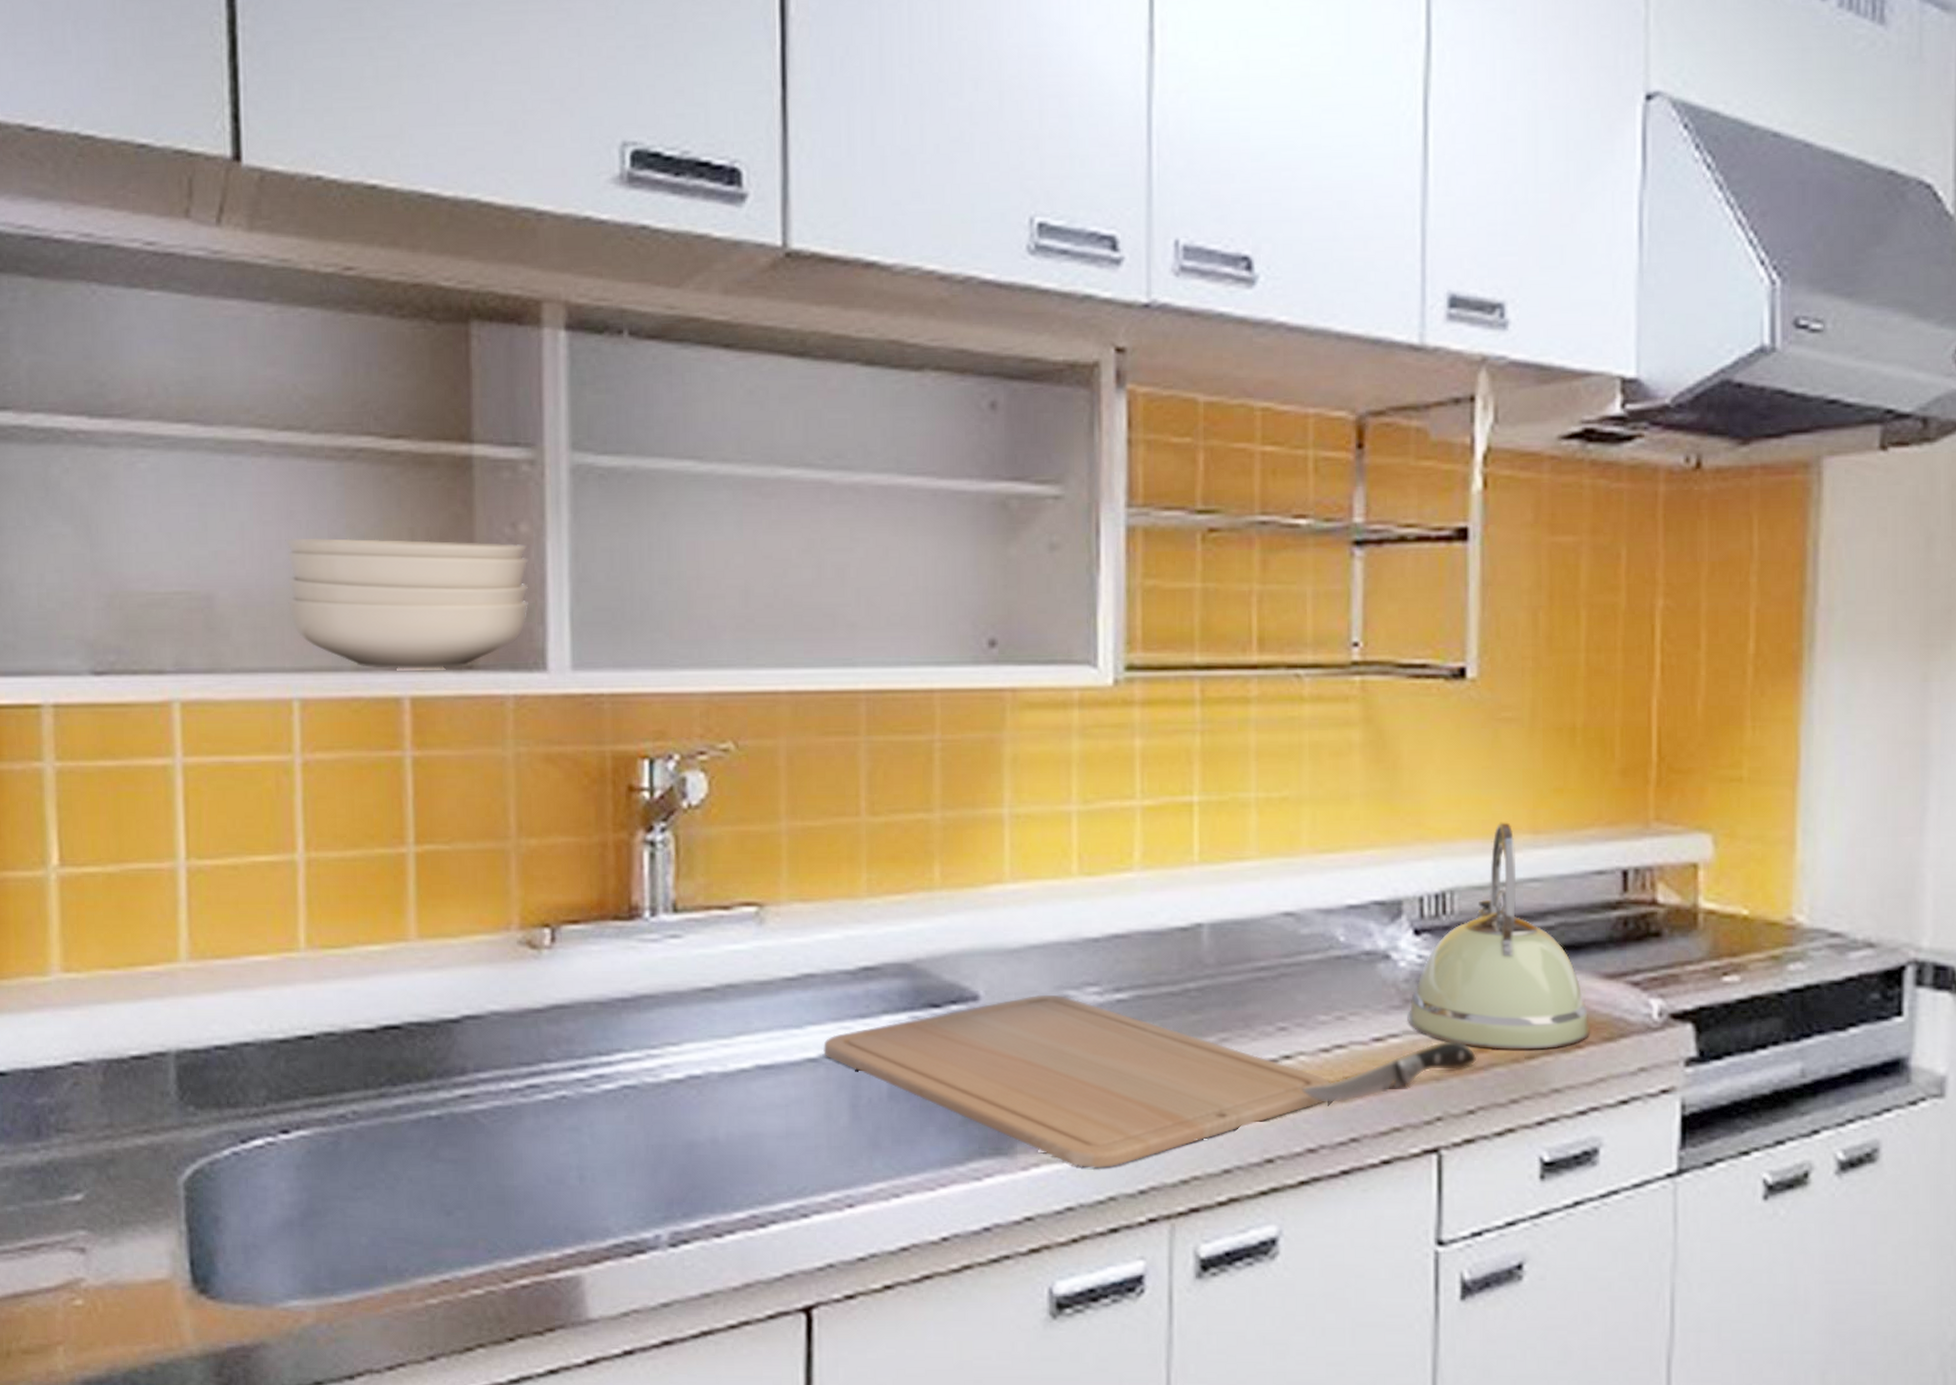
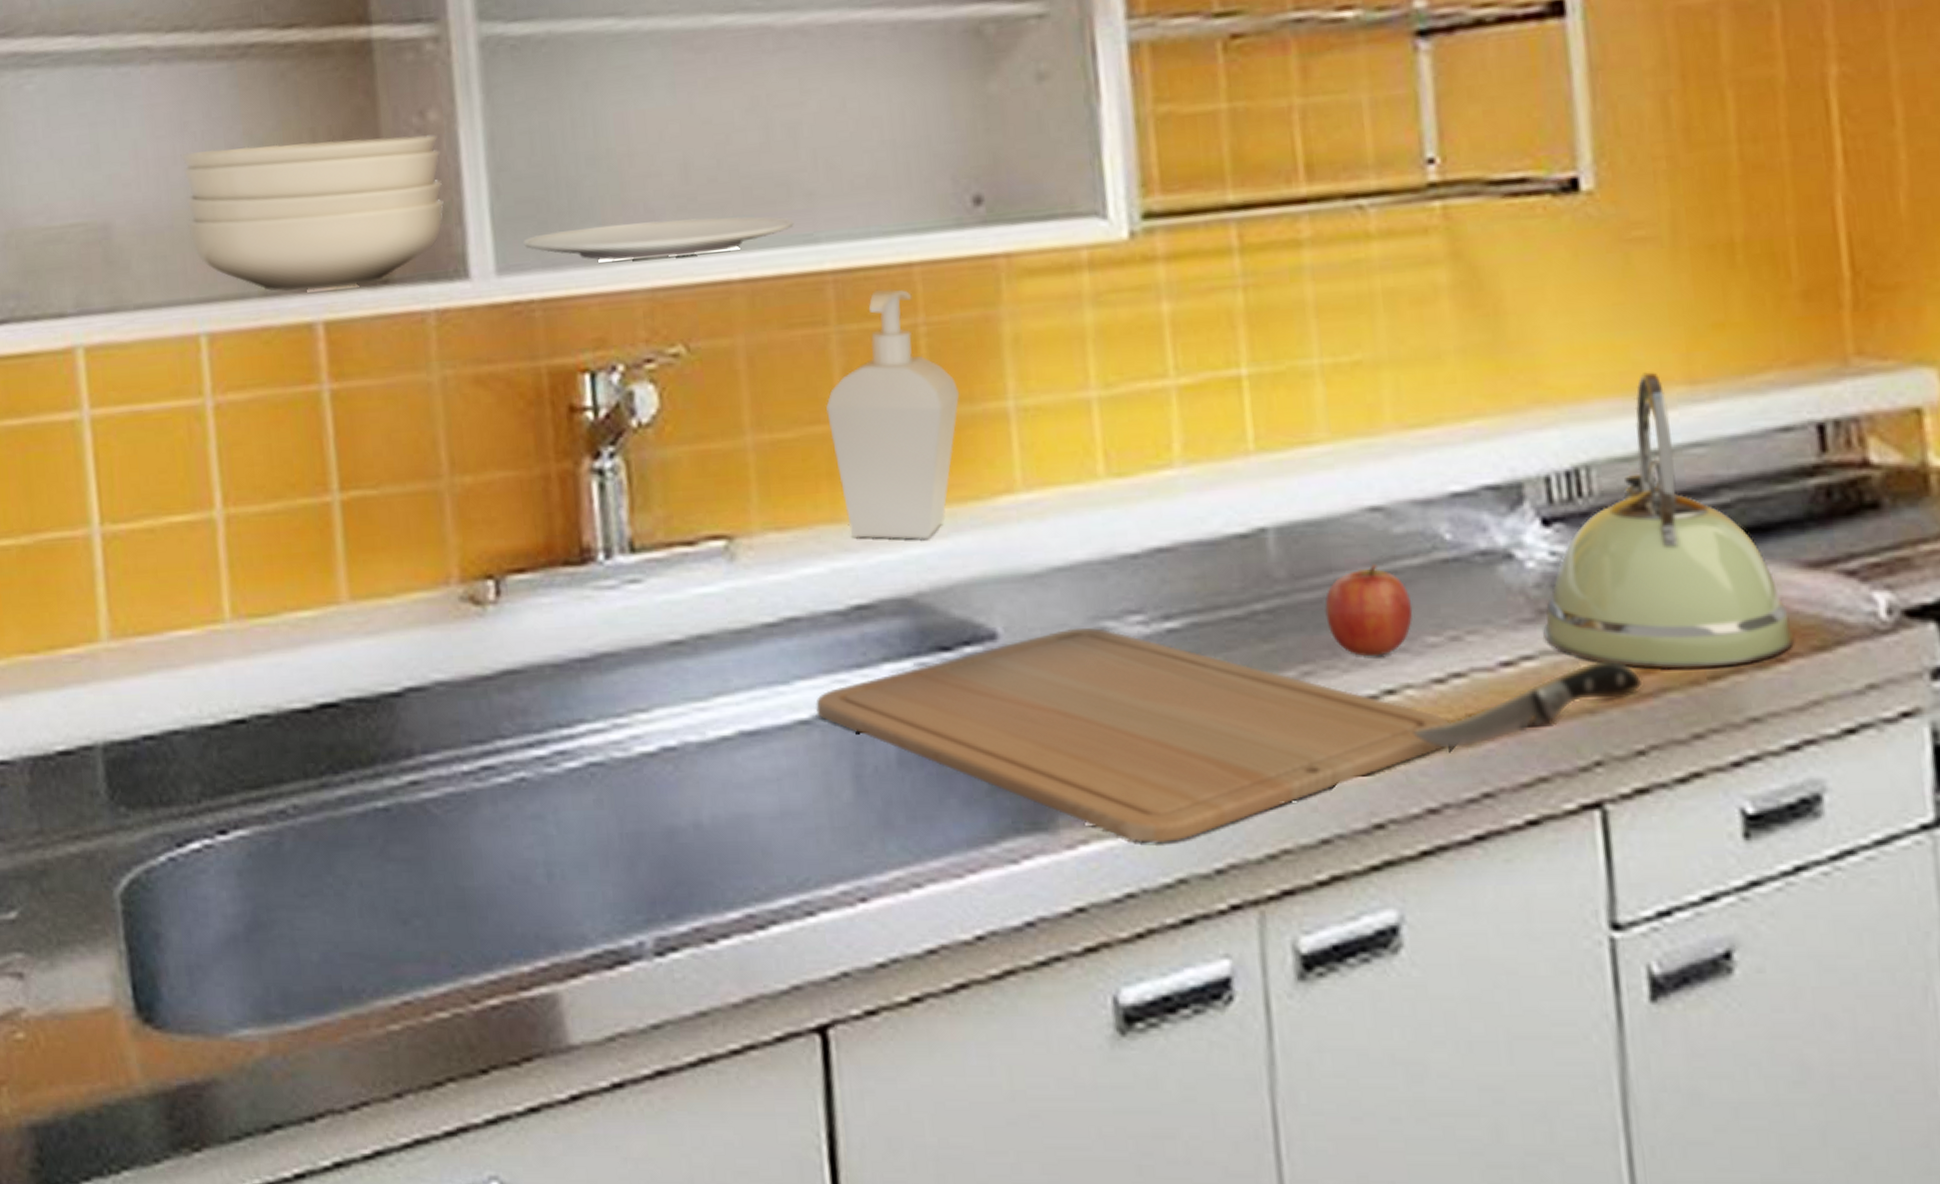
plate: none [597,635,836,668] -> present [522,216,794,261]
soap bottle: none [852,709,965,917] -> present [826,288,960,541]
fruit: none [1243,957,1310,1029] -> present [1325,564,1413,657]

